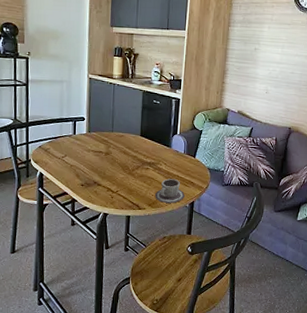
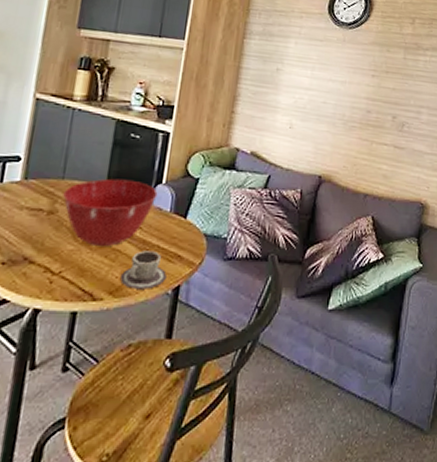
mixing bowl: none [114,131,175,176] -> present [63,178,158,247]

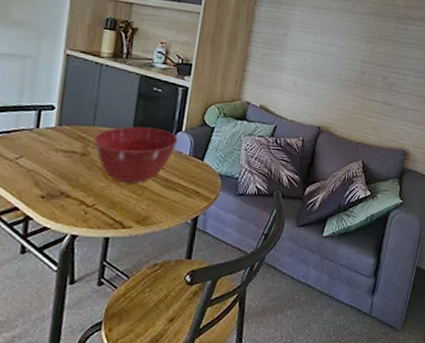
cup: present [120,250,167,289] -> none [147,187,187,219]

